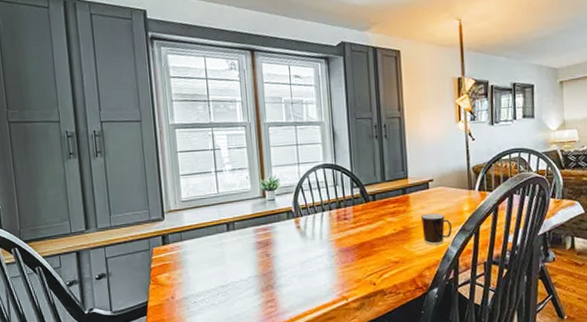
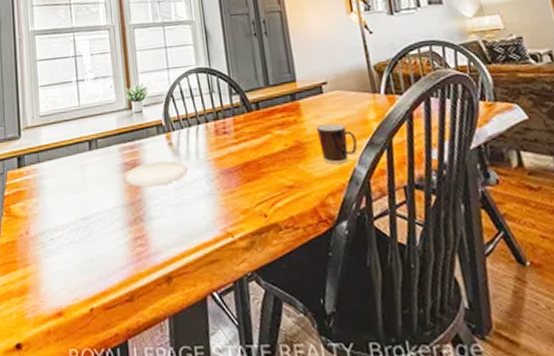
plate: none [257,241,313,262] -> present [123,161,188,188]

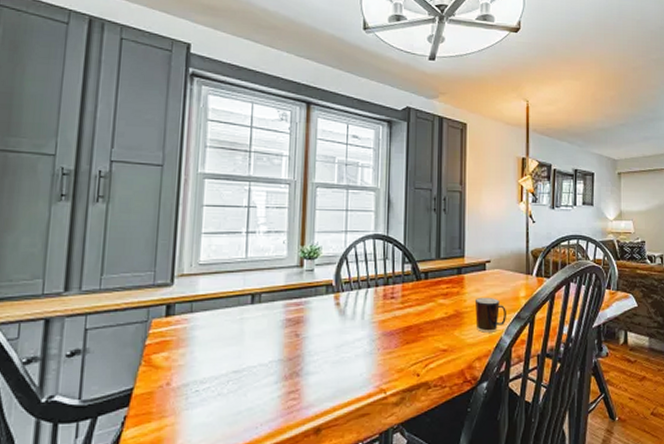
plate: present [123,161,188,188] -> none [285,320,351,344]

